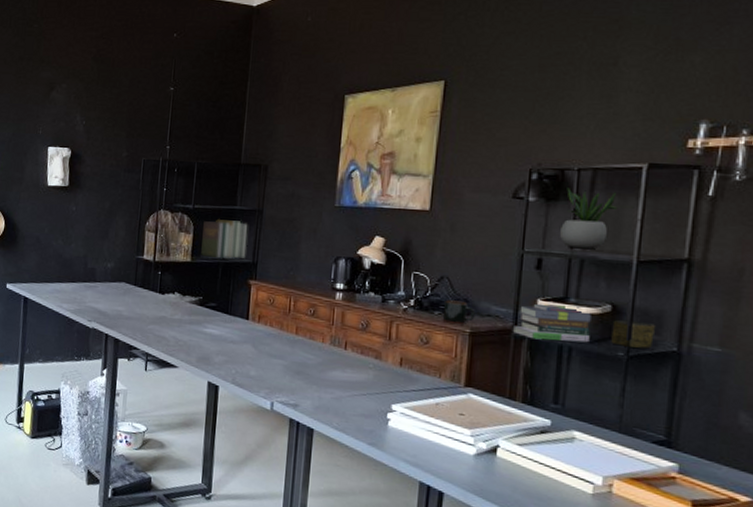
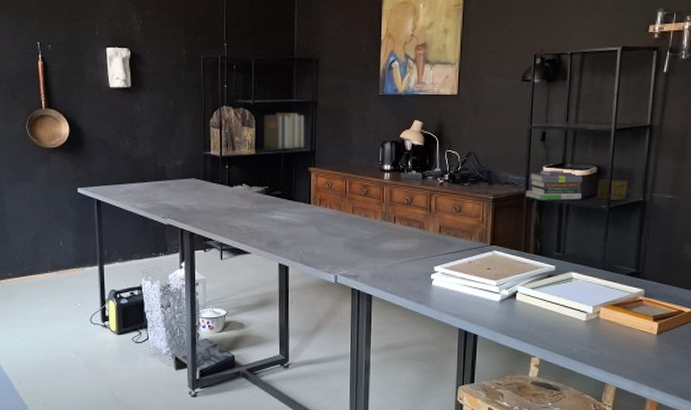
mug: present [442,300,475,325] -> none [471,173,496,193]
potted plant: present [560,188,618,250] -> none [559,70,600,122]

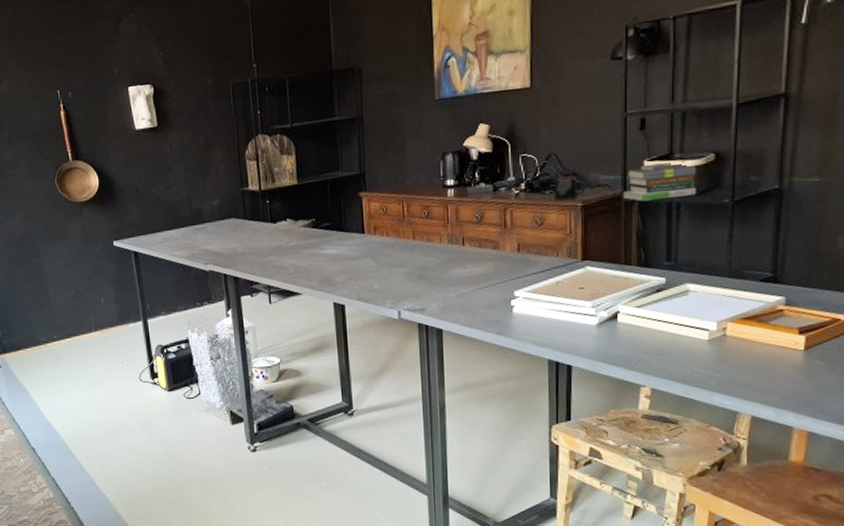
books: present [263,111,305,150] -> none [303,132,352,177]
mug: none [471,173,496,193] -> present [553,176,585,201]
decorative box: present [597,178,628,201] -> none [717,164,758,194]

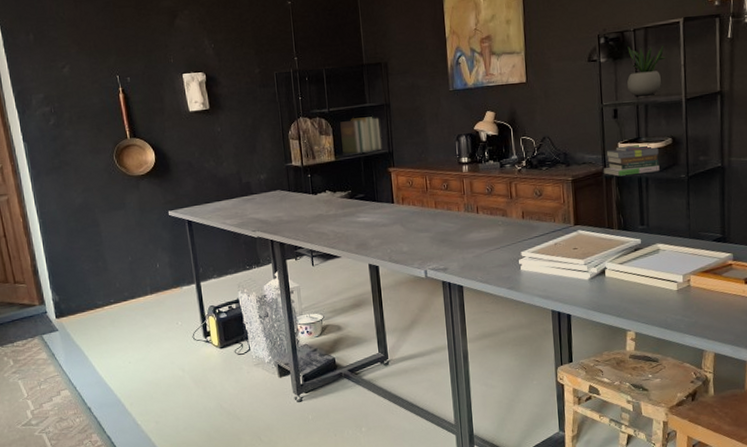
books: none [303,132,352,177] -> present [339,116,382,155]
mug: present [553,176,585,201] -> none [548,155,574,176]
potted plant: none [661,35,715,102] -> present [627,45,667,97]

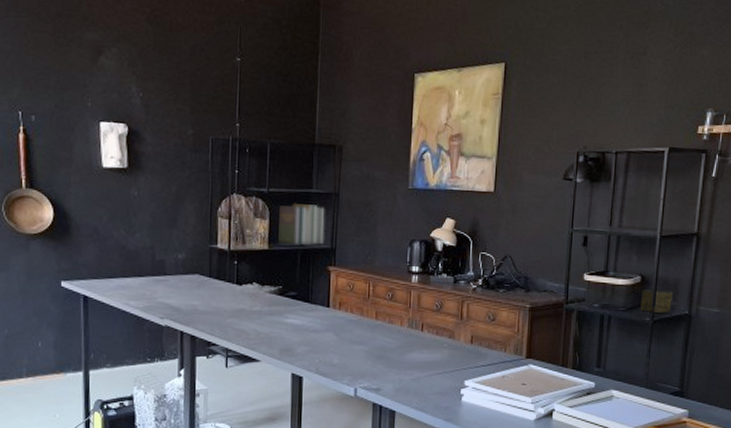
books: present [604,144,660,177] -> none [565,277,626,311]
potted plant: present [627,45,667,97] -> none [602,170,646,227]
decorative box: none [674,147,705,170] -> present [640,288,674,314]

